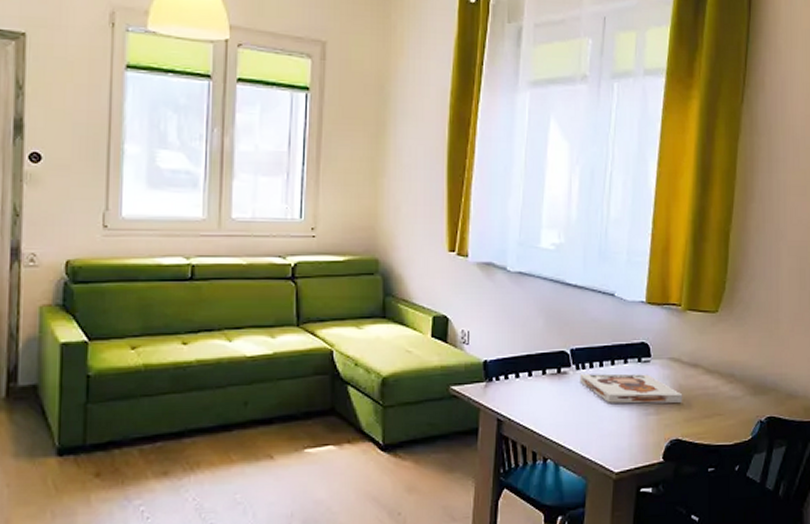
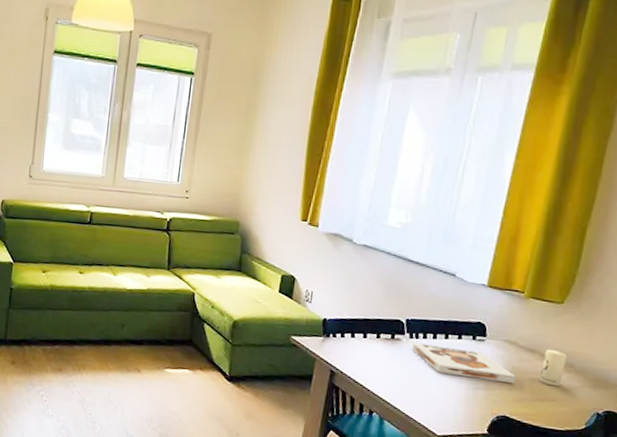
candle: none [704,361,727,400] -> present [539,349,567,387]

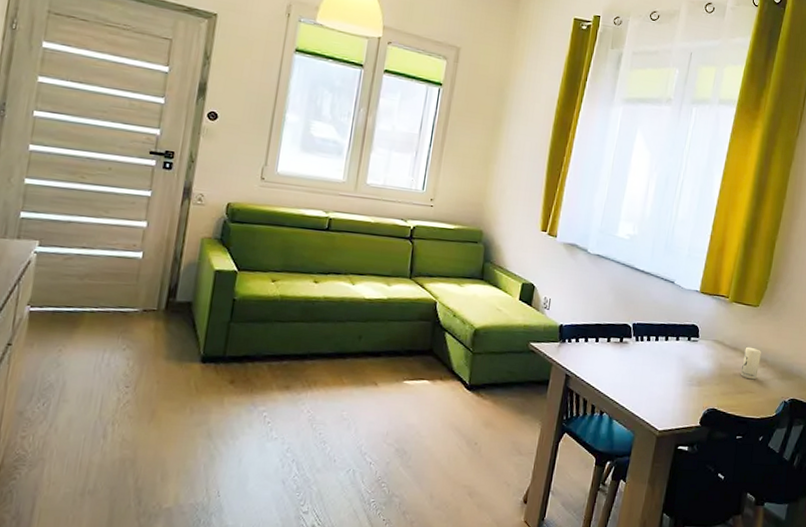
board game: present [412,343,516,383] -> none [637,345,722,378]

